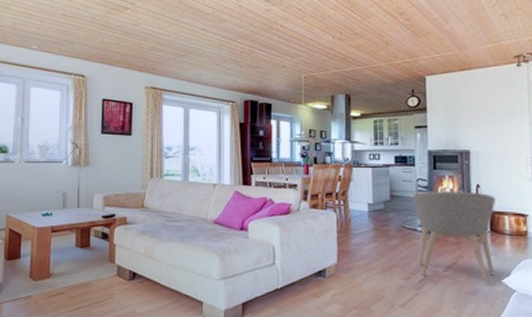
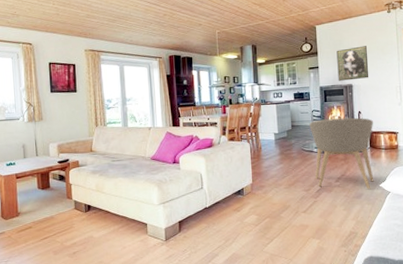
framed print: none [451,104,492,146] -> present [336,46,369,81]

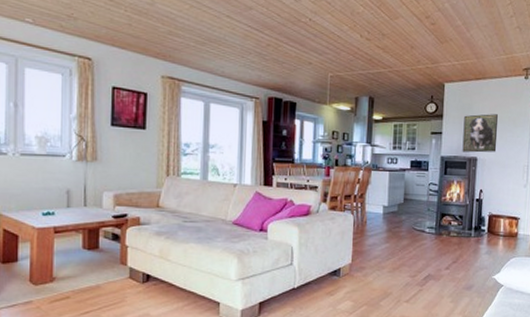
armchair: present [309,117,374,190] -> none [424,195,494,281]

